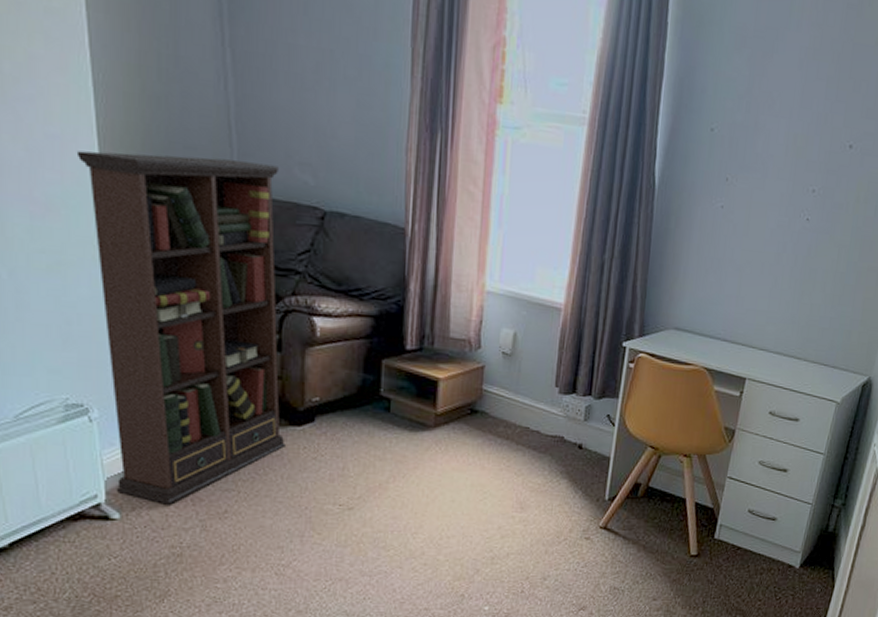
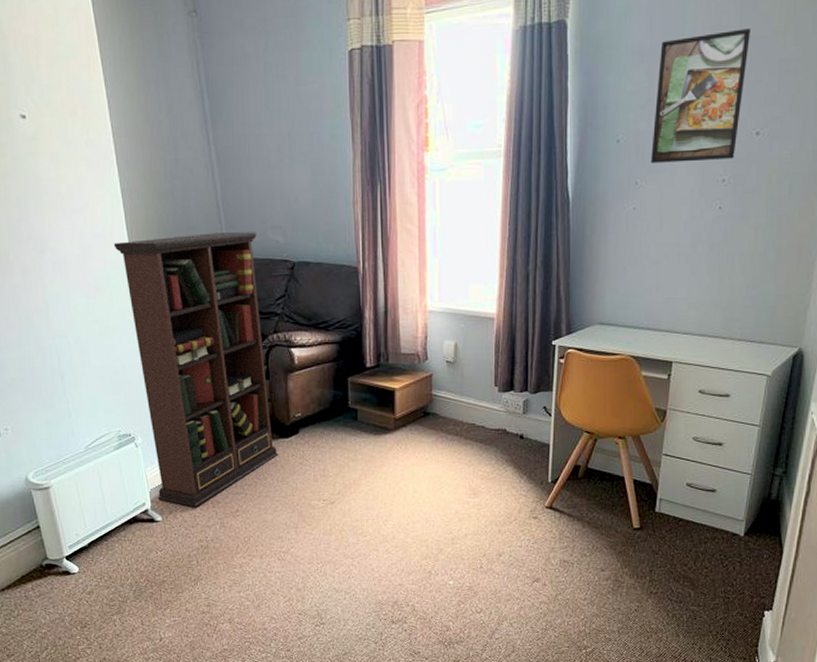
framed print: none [744,28,854,170] -> present [651,29,750,163]

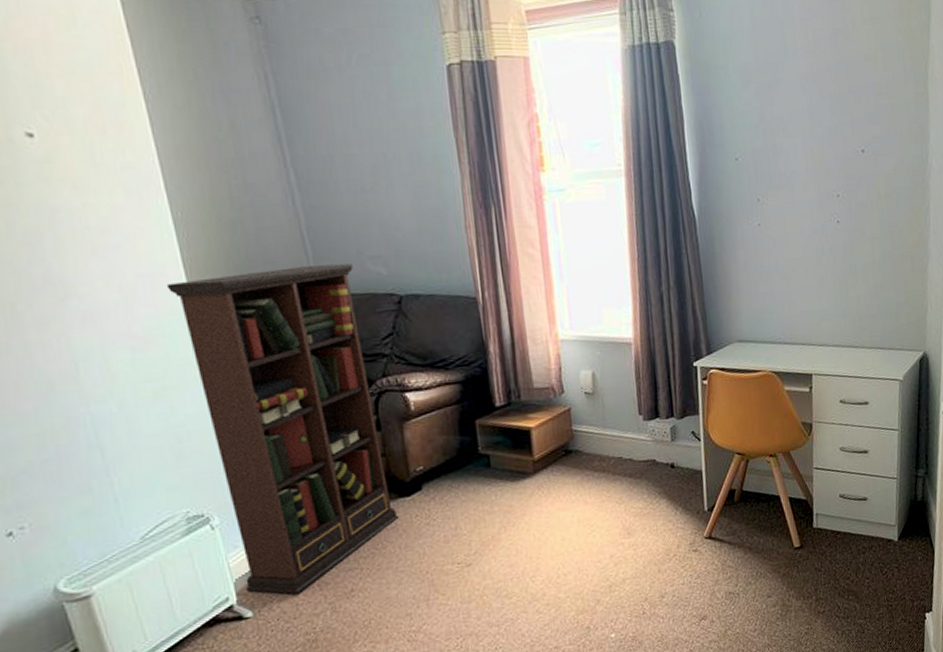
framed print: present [651,29,750,163] -> none [766,54,846,180]

